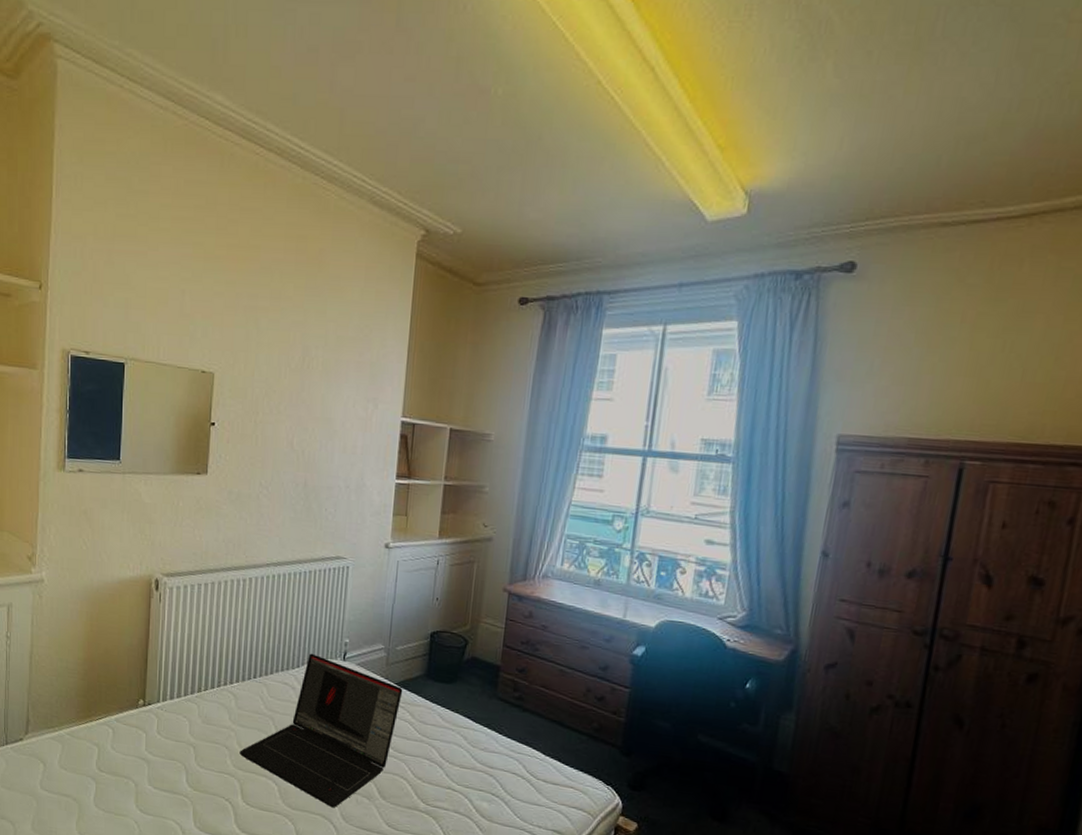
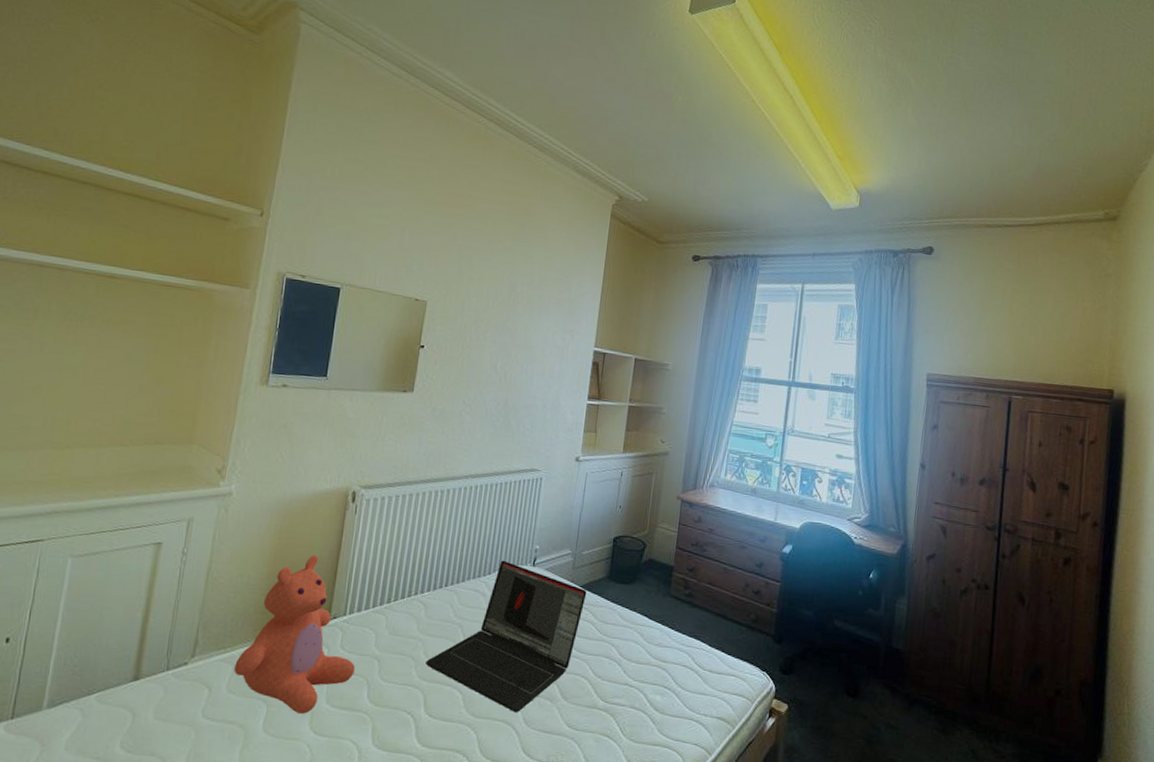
teddy bear: none [63,642,172,793] -> present [234,555,355,714]

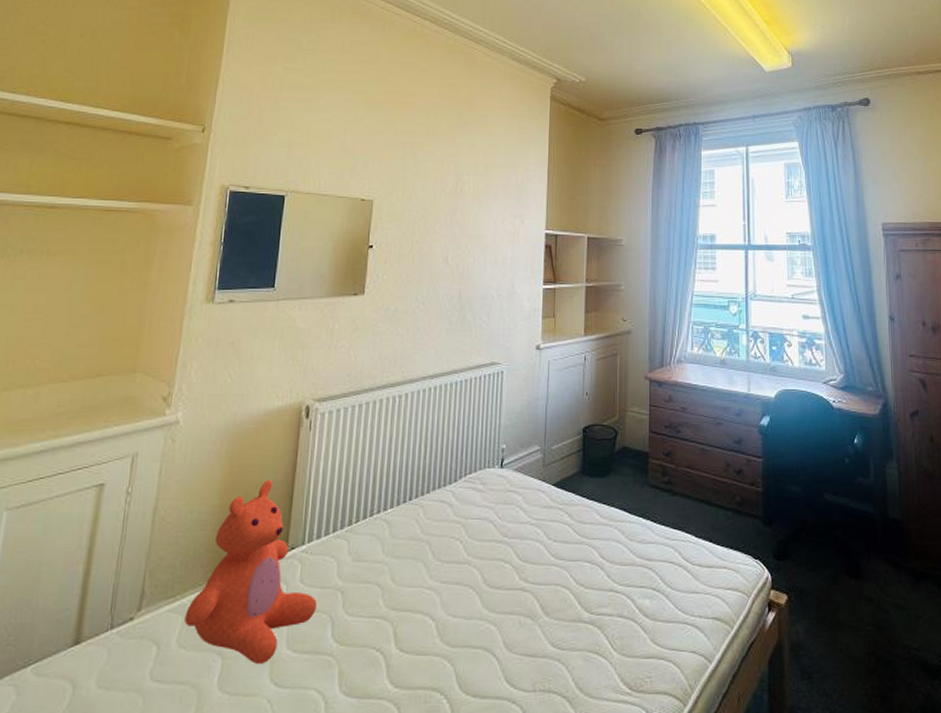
laptop: present [425,560,587,713] -> none [393,465,560,637]

